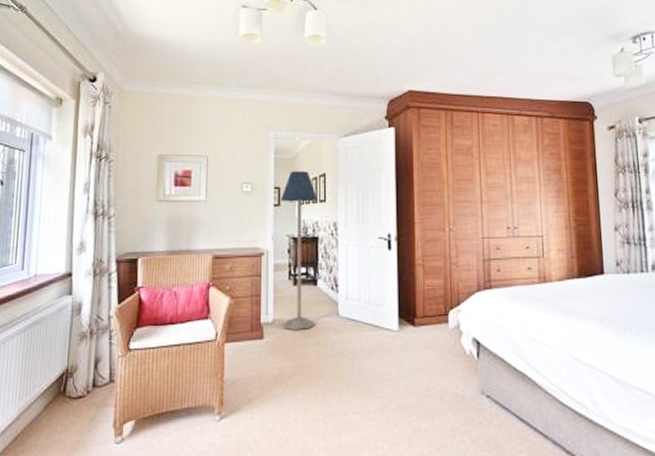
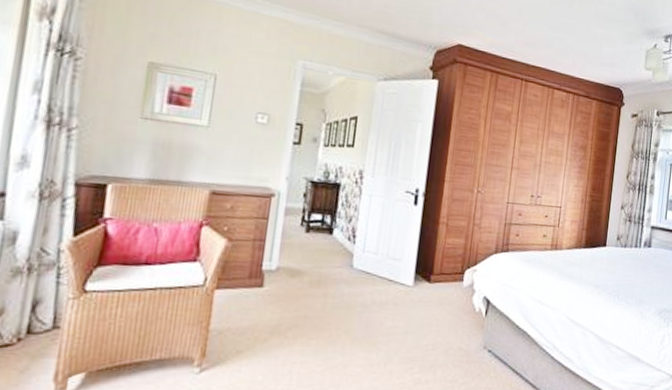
floor lamp: present [280,171,318,331] -> none [289,108,345,281]

